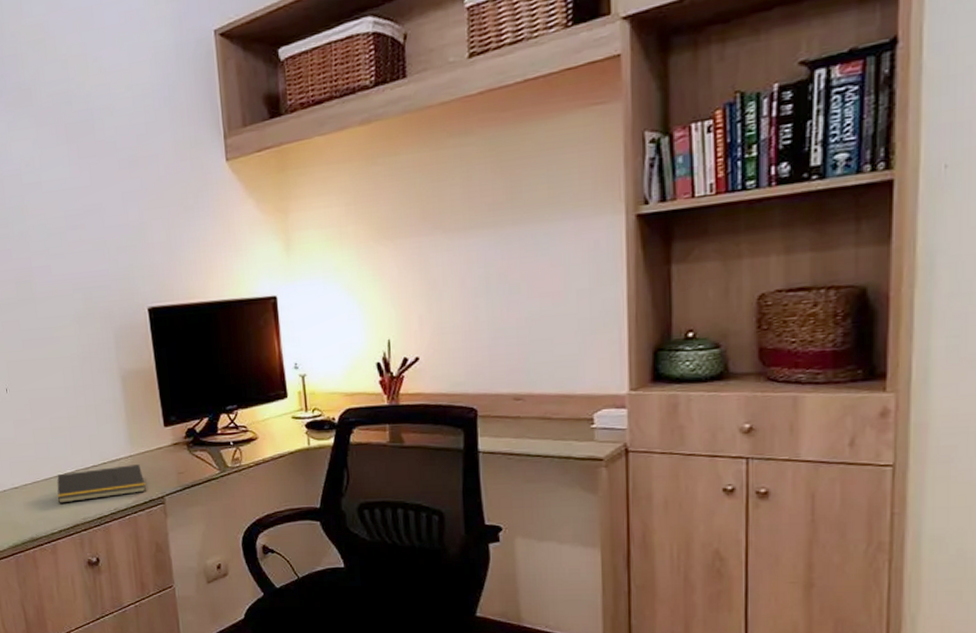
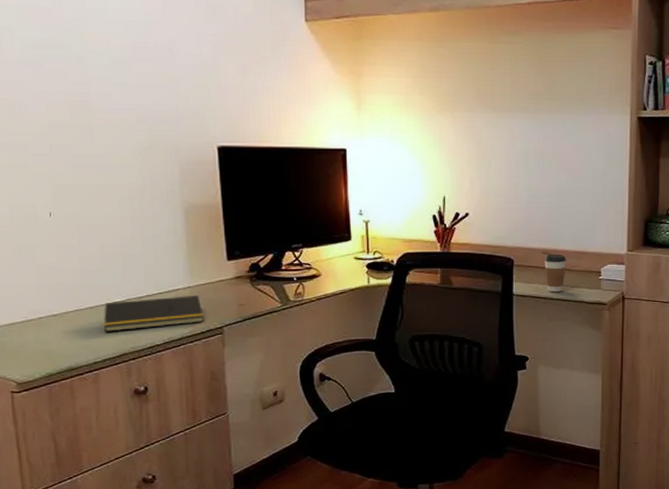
coffee cup: none [517,399,547,448] -> present [544,254,567,293]

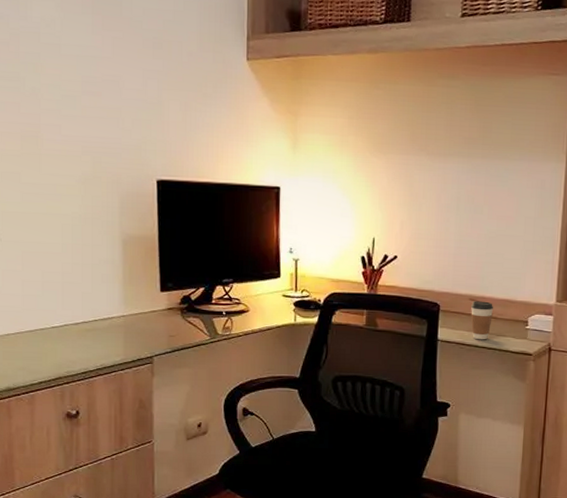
notepad: present [103,296,204,332] -> none [42,324,135,356]

